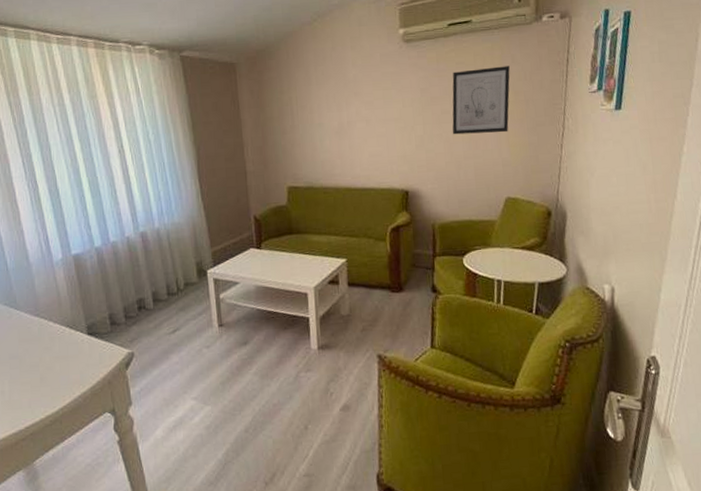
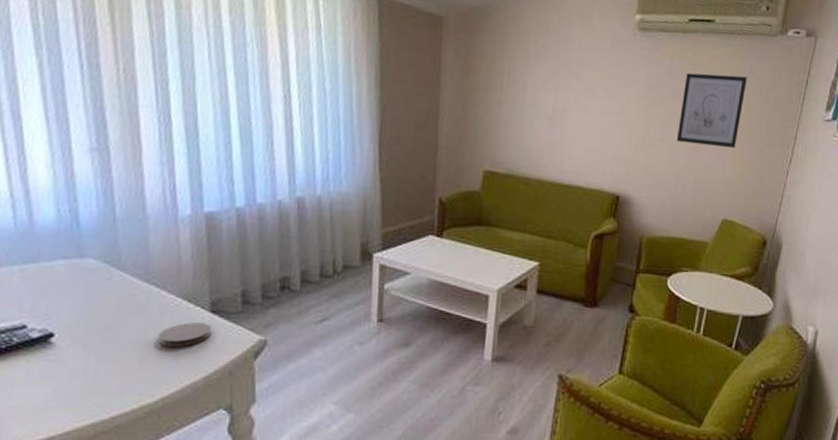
coaster: none [51,344,91,366] -> present [158,322,212,347]

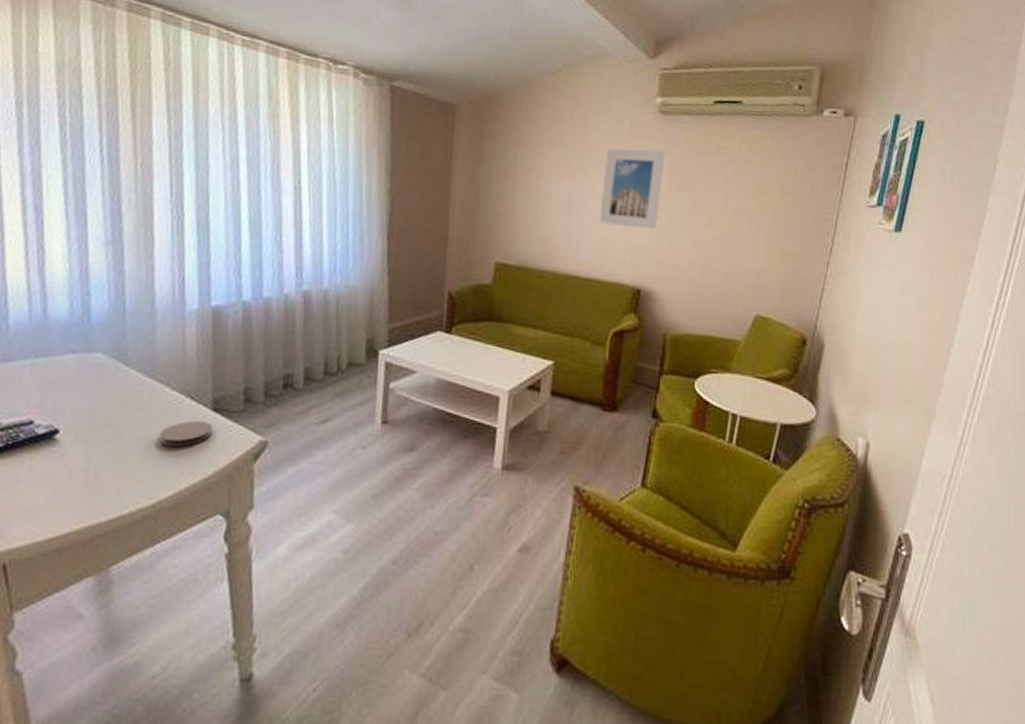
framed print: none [581,63,644,140] -> present [599,148,665,230]
wall art: present [676,72,747,149] -> none [702,157,779,238]

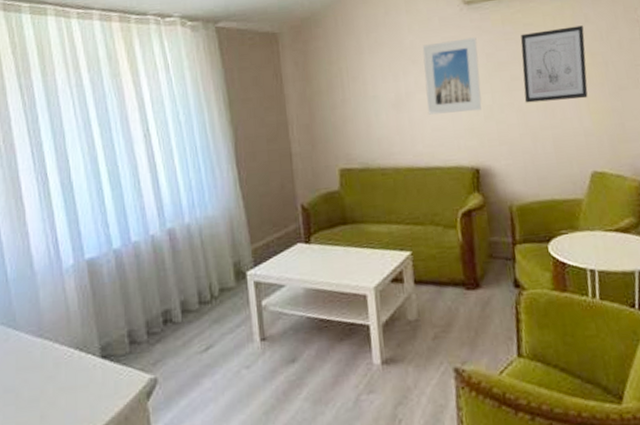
coaster: present [159,421,214,447] -> none [56,369,105,400]
wall art: none [702,157,779,238] -> present [520,25,588,103]

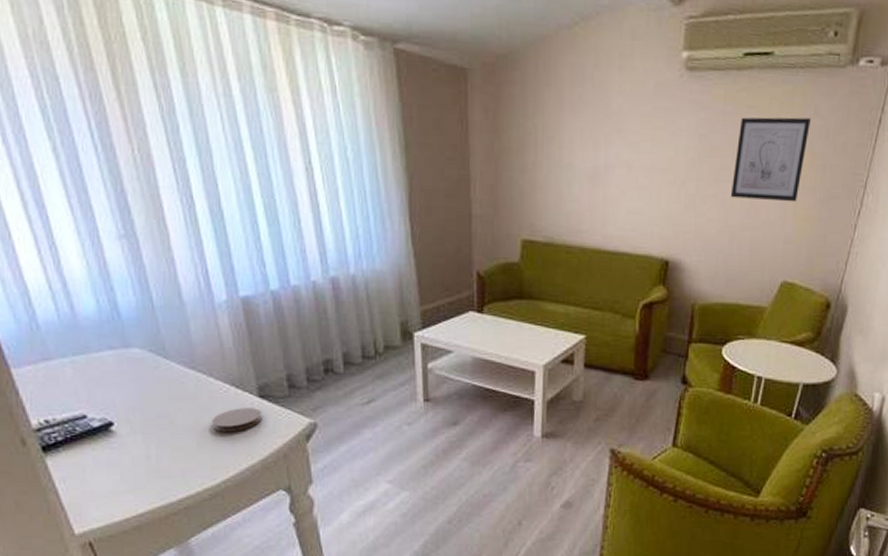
coaster: none [56,369,105,400] -> present [212,408,263,431]
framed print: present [422,37,482,115] -> none [625,111,692,199]

